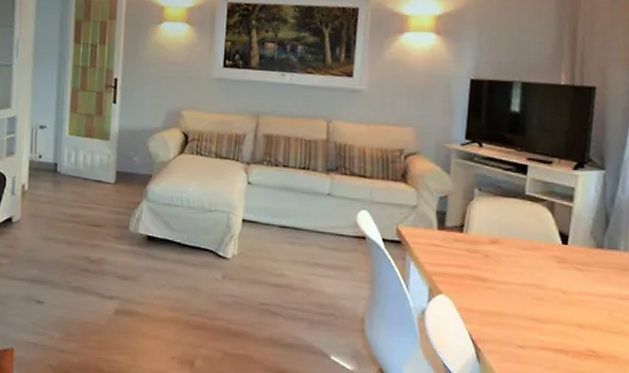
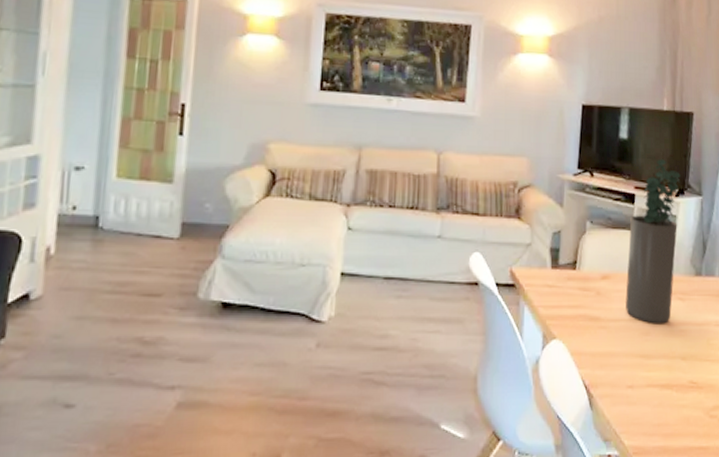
vase: none [516,125,580,292] -> present [625,151,681,324]

